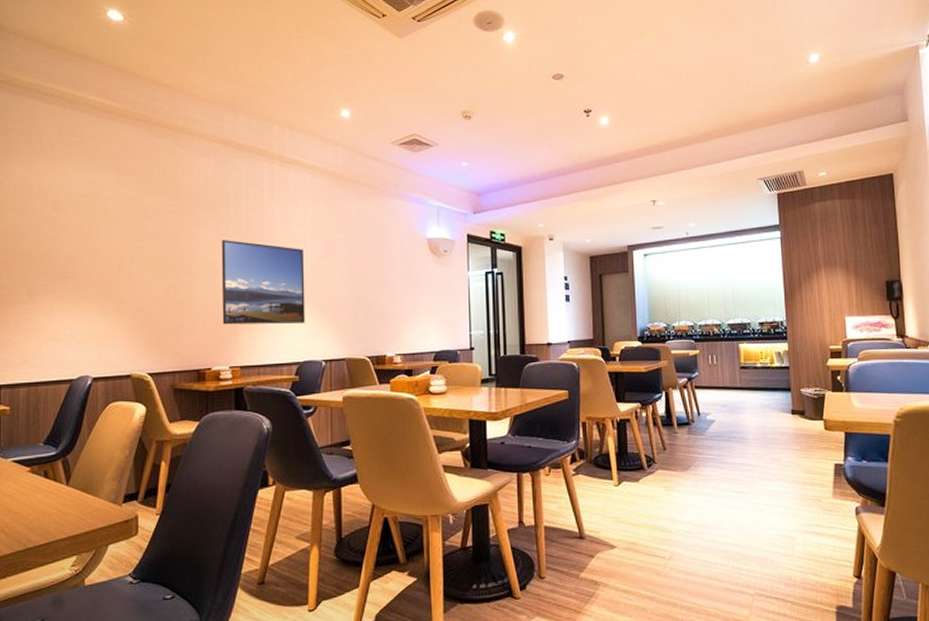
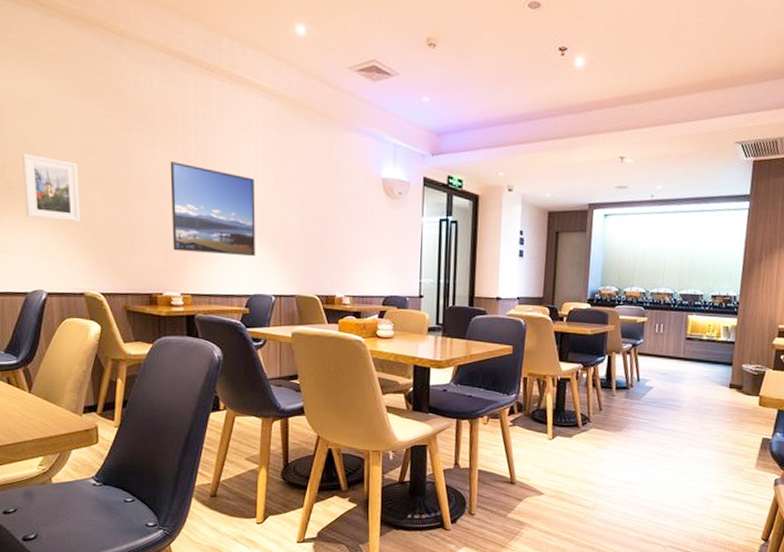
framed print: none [76,244,132,306] -> present [22,153,81,223]

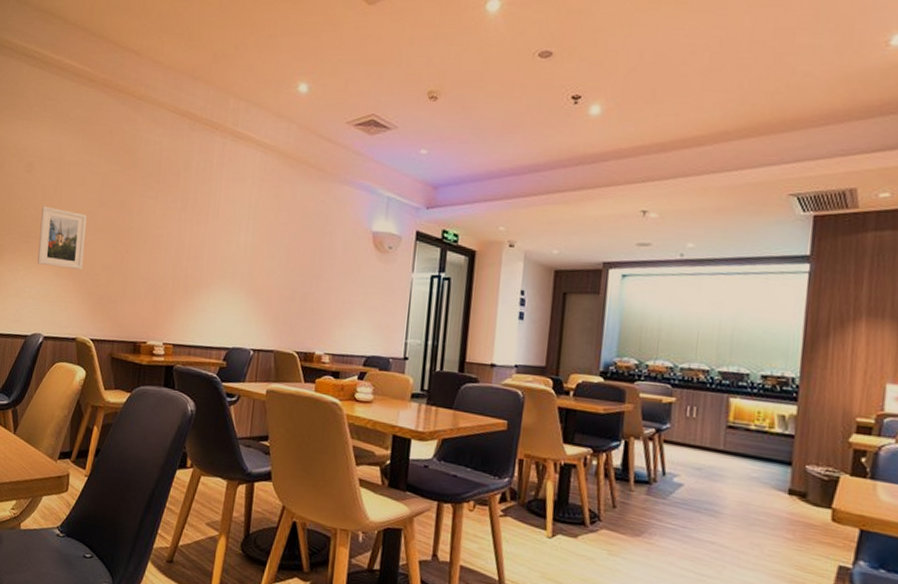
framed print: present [170,162,256,256] -> none [161,214,245,308]

